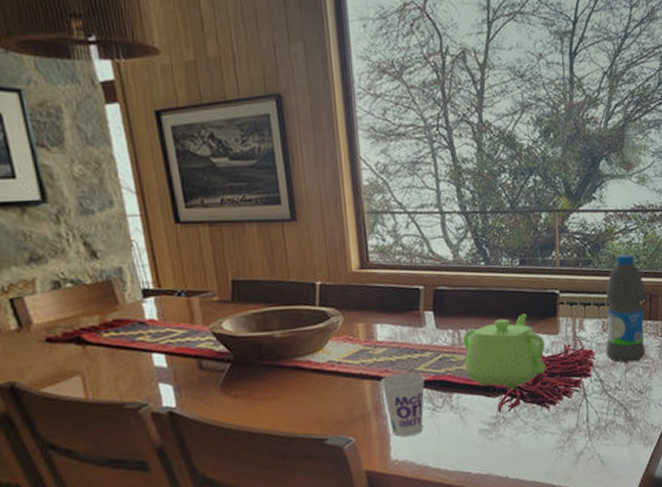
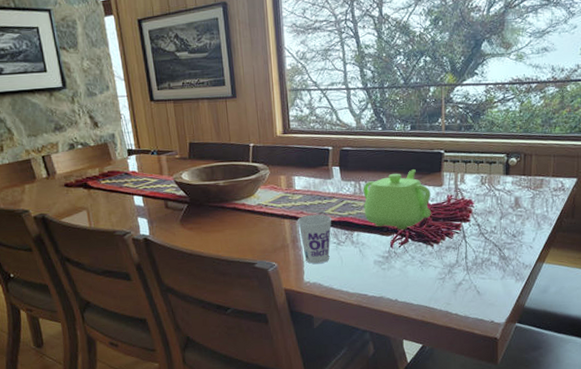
water bottle: present [605,254,646,364] -> none [483,120,520,212]

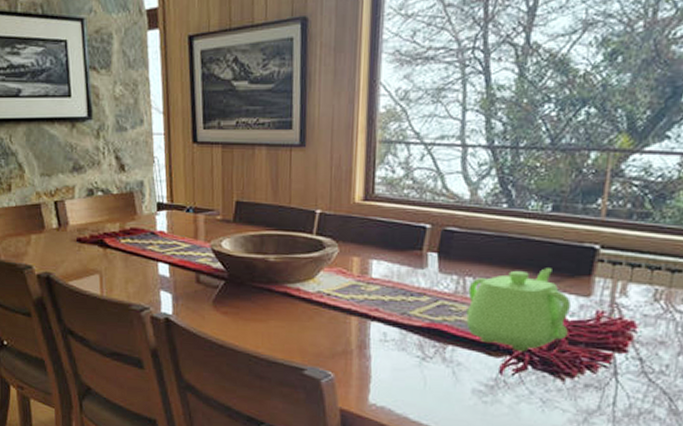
cup: present [298,214,332,264] -> none [369,313,419,382]

